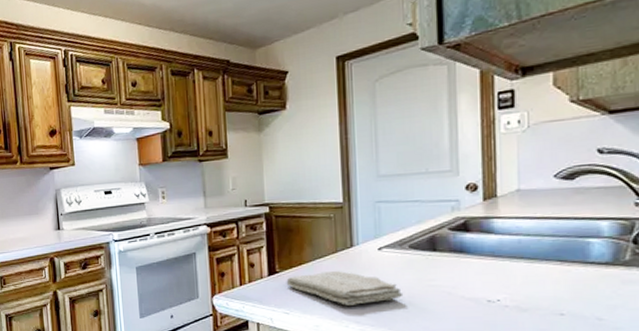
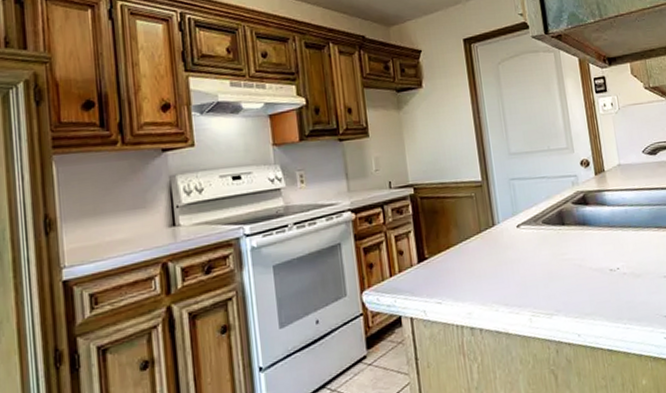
washcloth: present [286,270,404,306] -> none [436,251,543,288]

